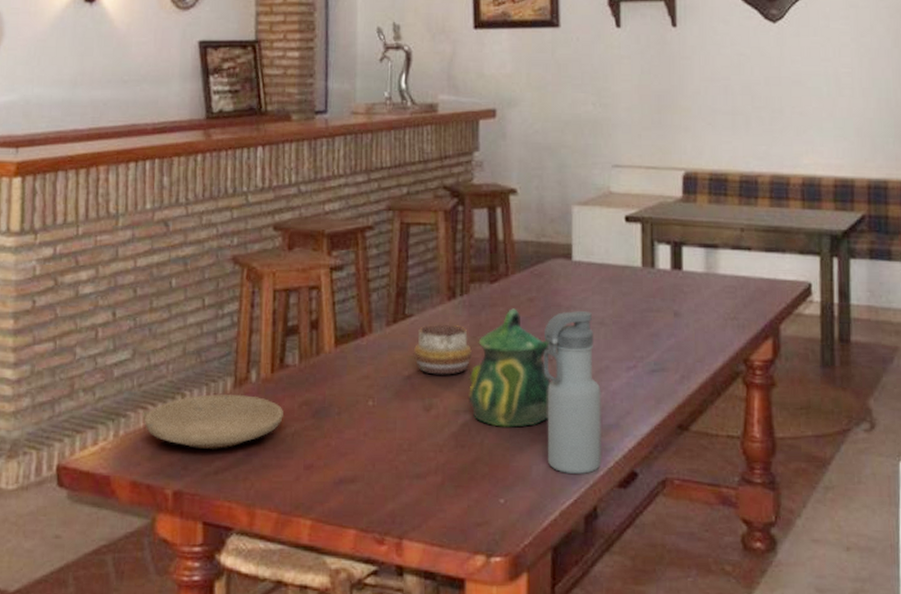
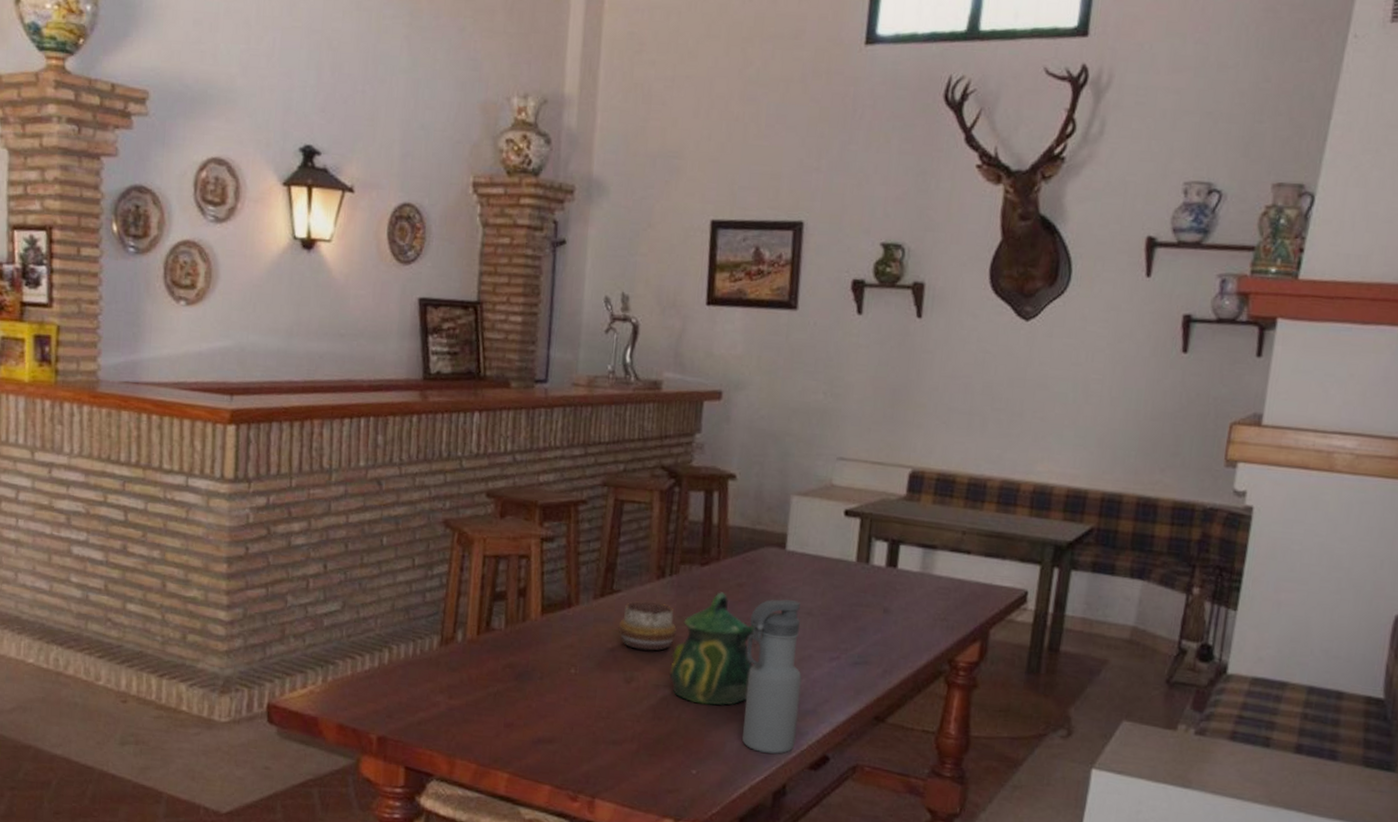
plate: present [144,394,284,449] -> none [351,650,488,702]

